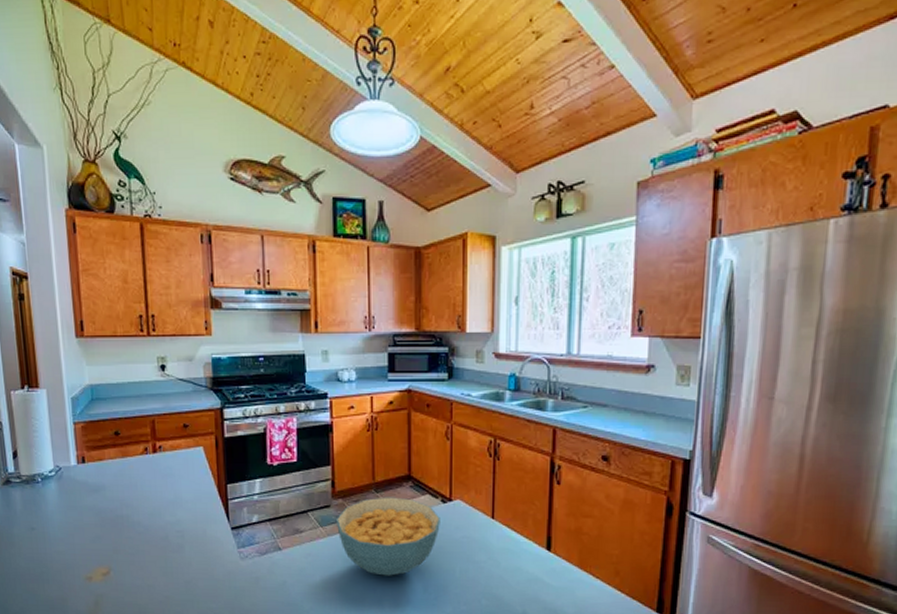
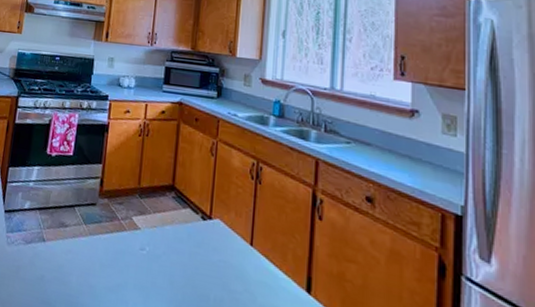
cereal bowl: present [337,497,440,576] -> none [99,203,199,291]

